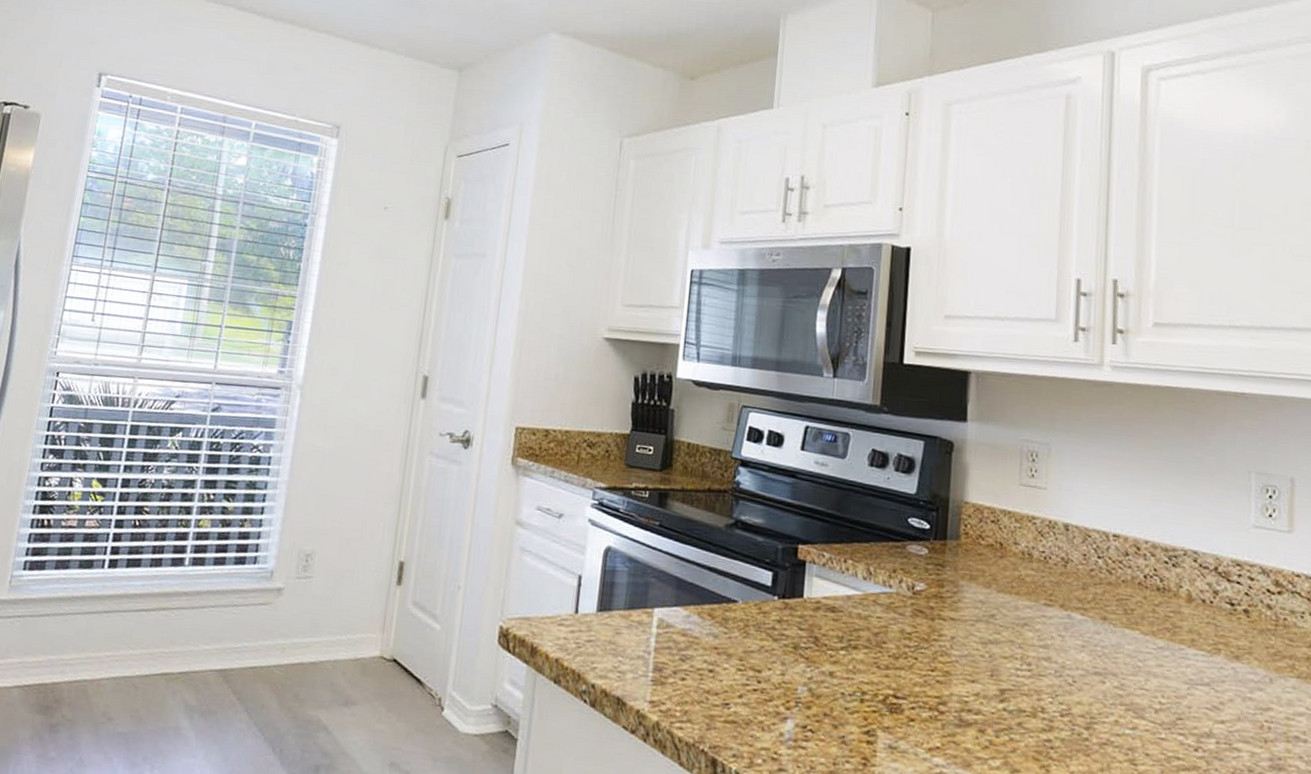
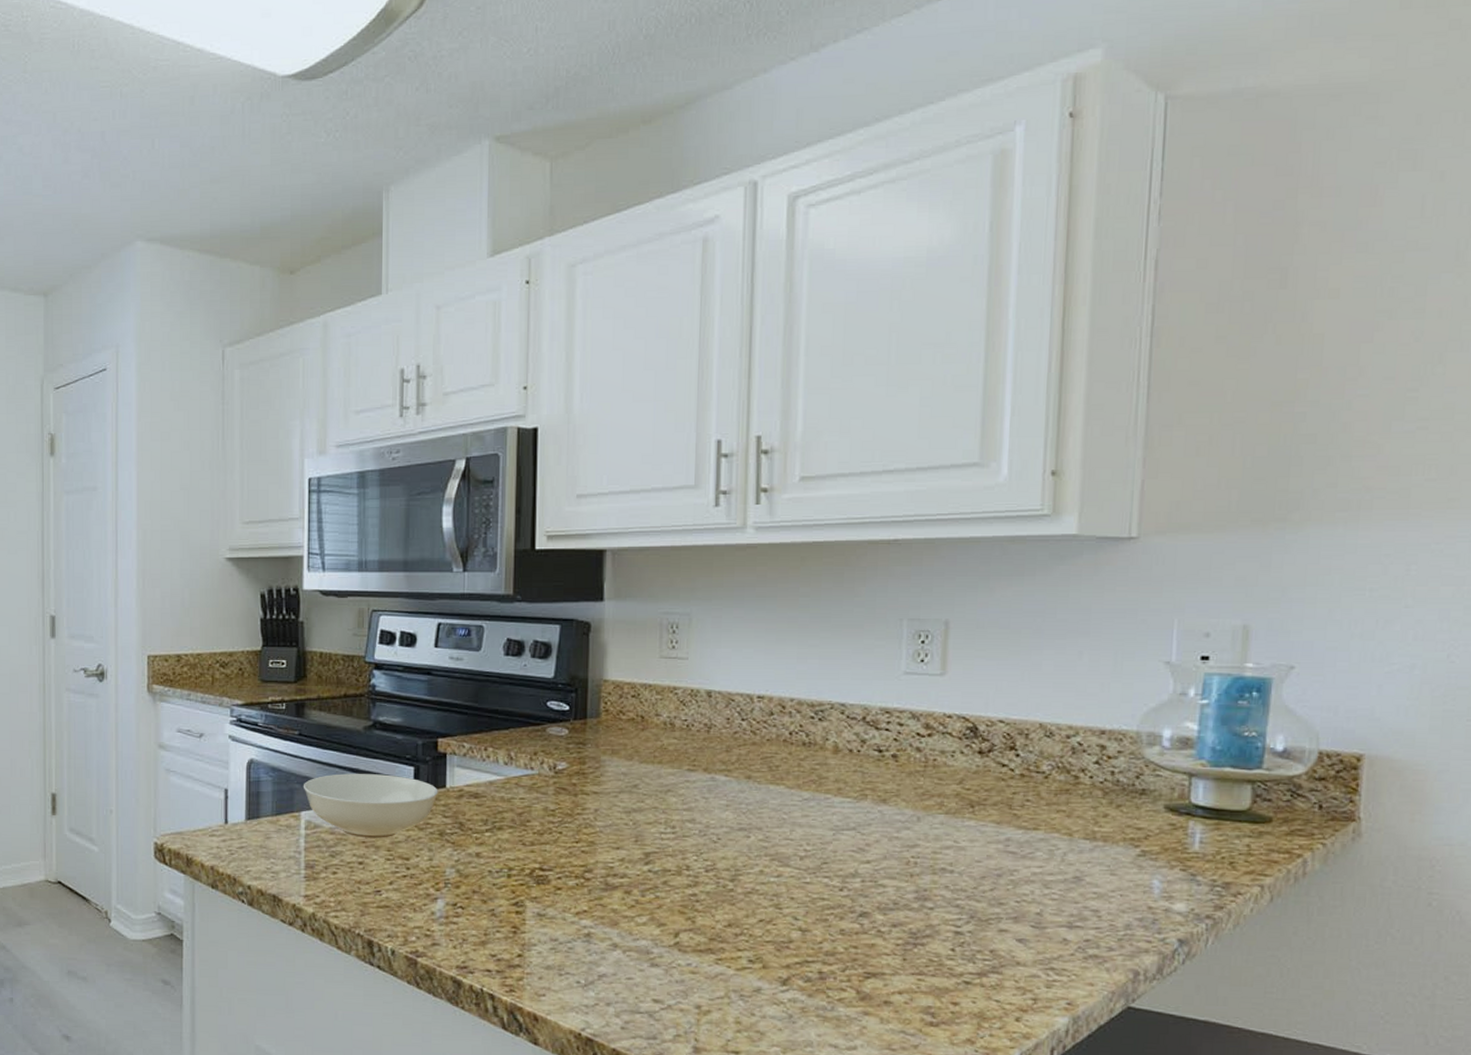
bowl: none [658,571,795,646] -> present [303,774,438,838]

